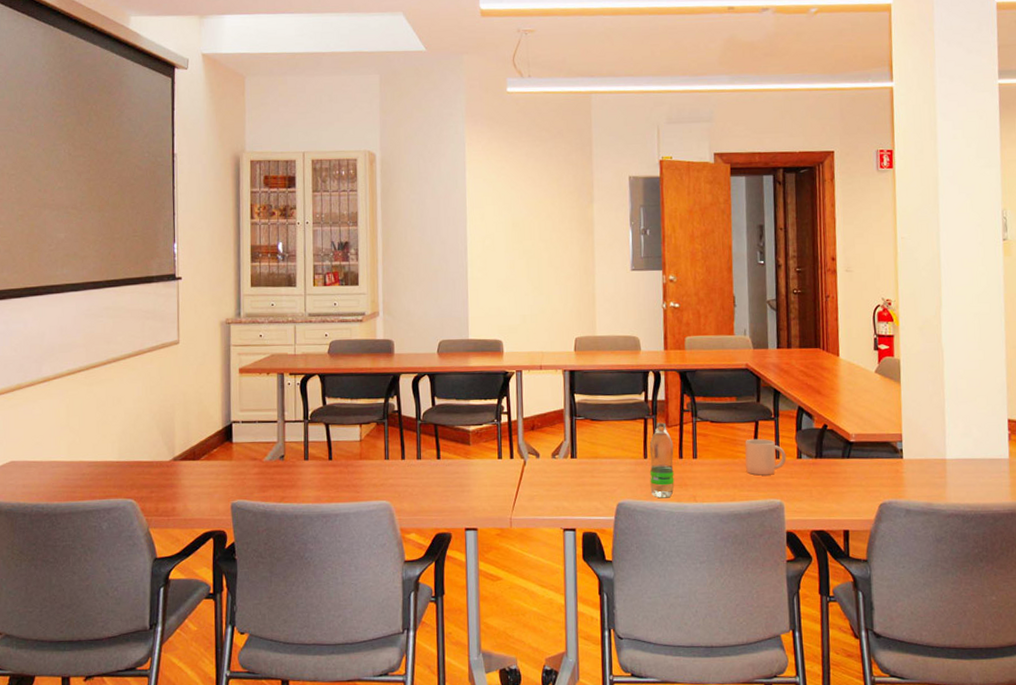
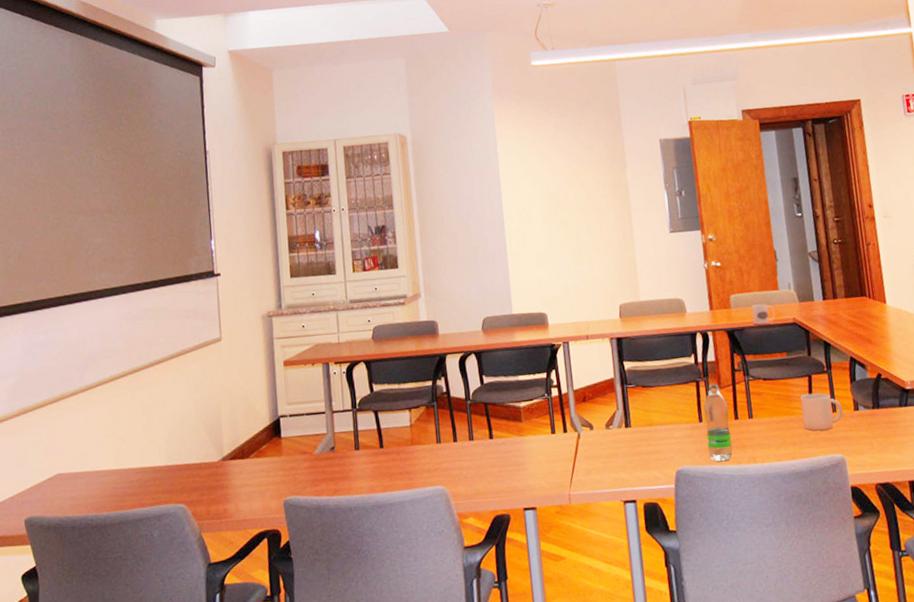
mug: none [705,347,729,368] -> present [751,303,776,325]

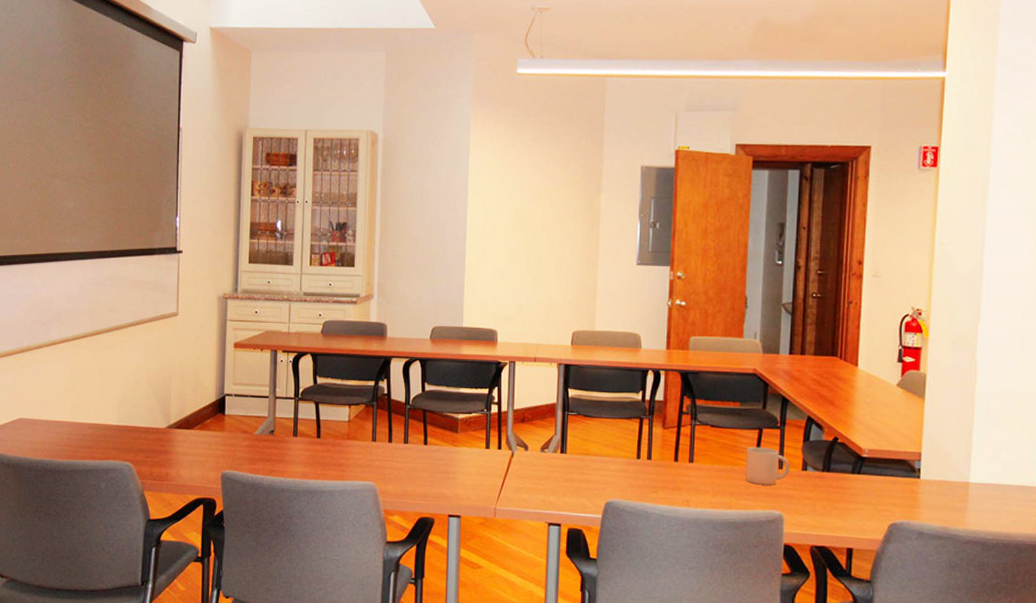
bottle: present [703,384,733,462] -> none [641,423,669,501]
mug: present [751,303,776,325] -> none [710,349,735,371]

